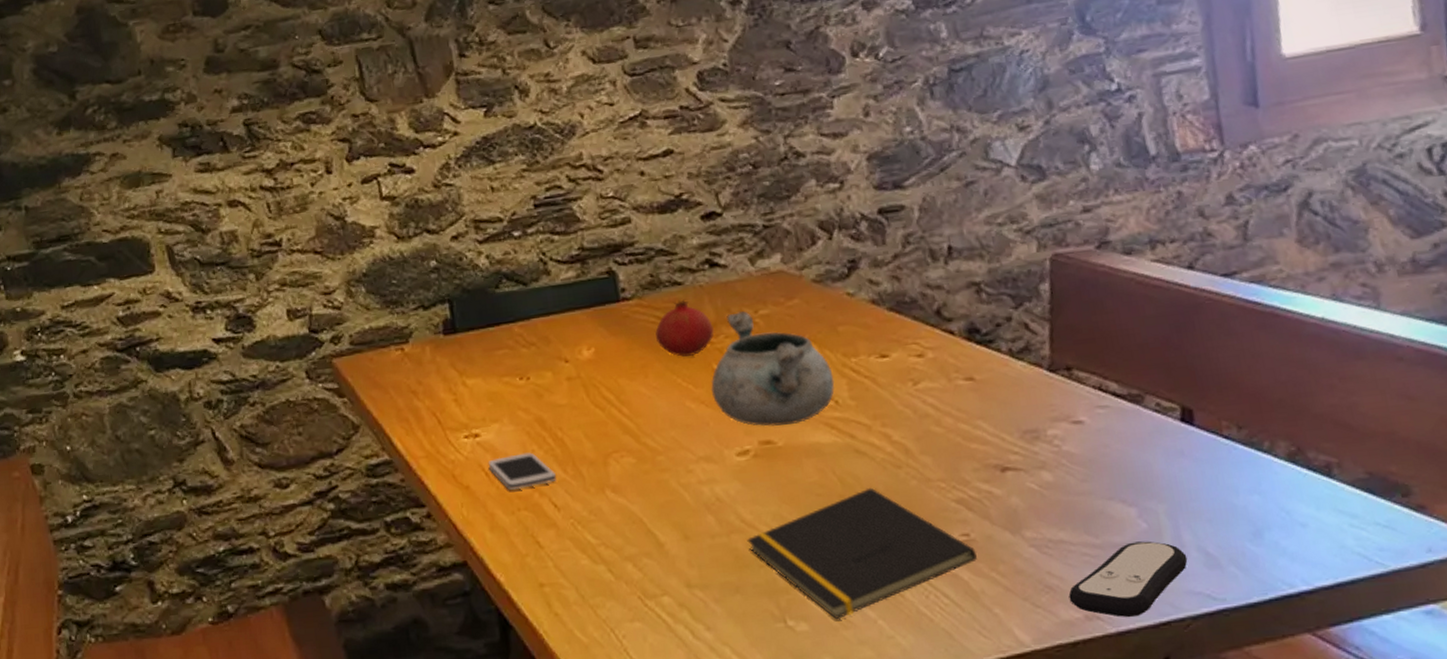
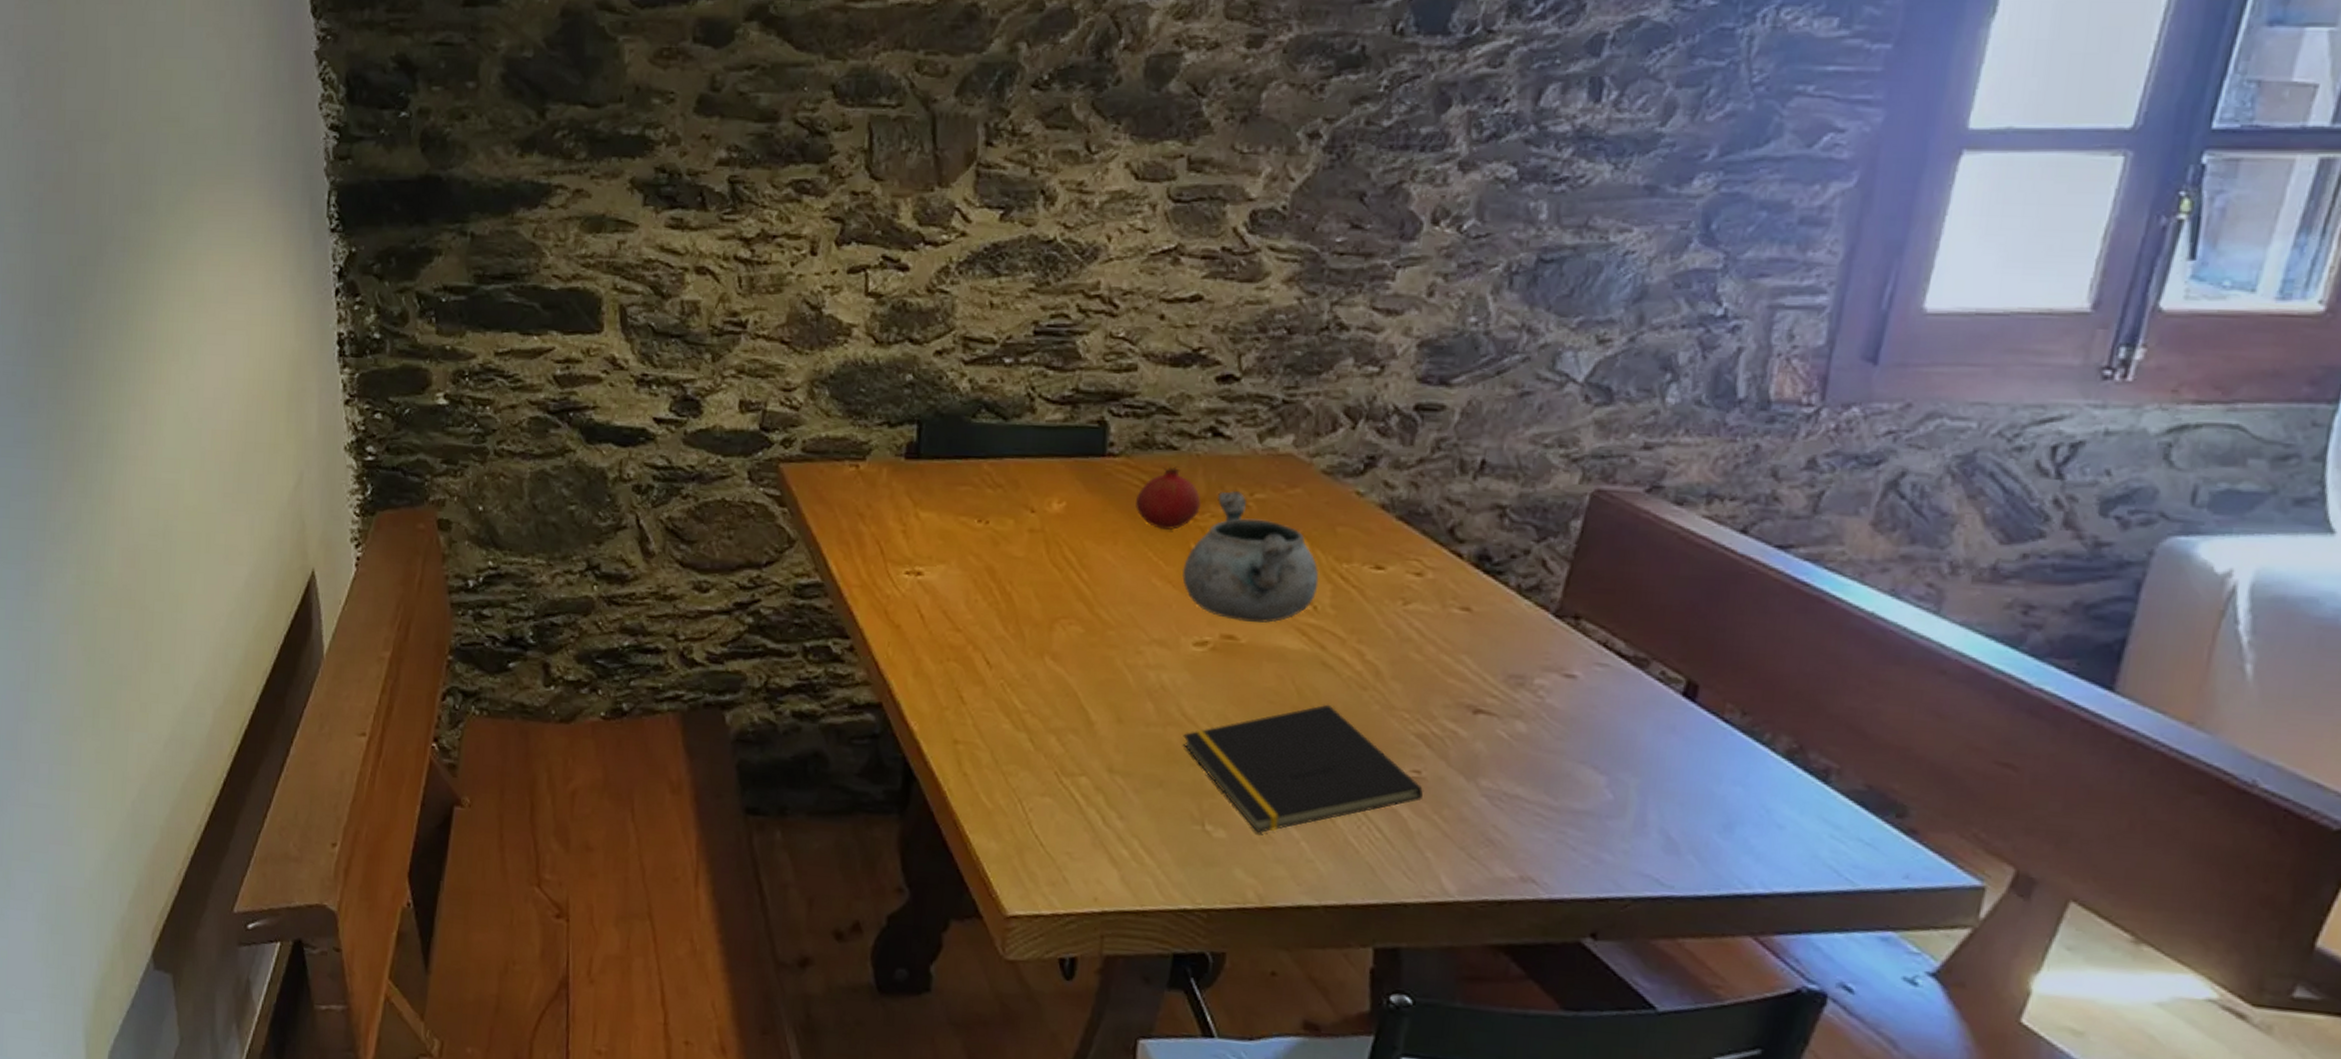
smartphone: present [488,452,556,490] -> none [925,601,995,639]
remote control: present [1068,541,1188,618] -> none [1508,811,1646,887]

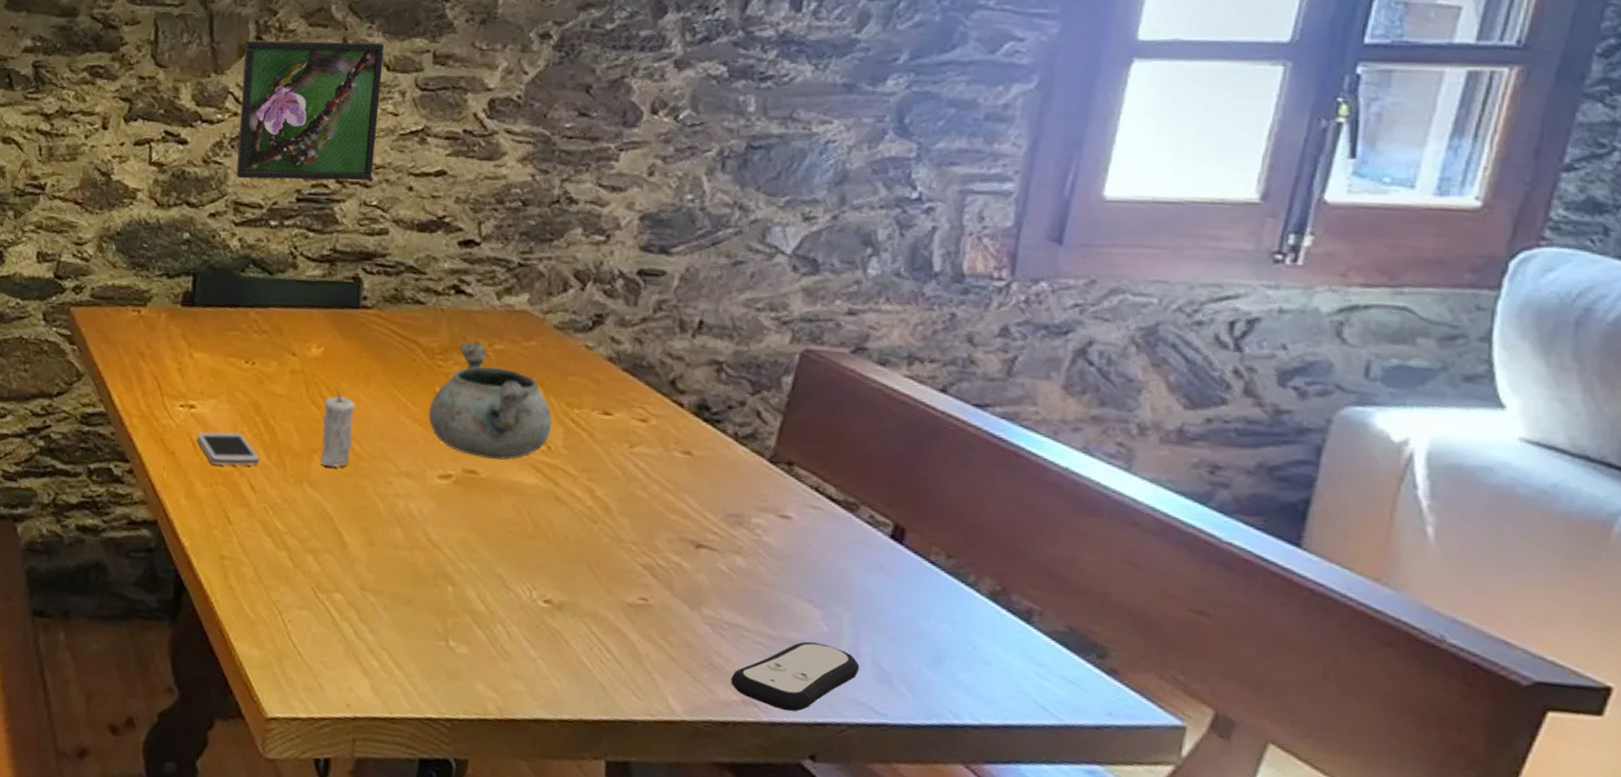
smartphone: none [925,601,995,639] -> present [197,431,260,466]
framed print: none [965,146,1133,310] -> present [236,40,385,181]
candle: none [1064,547,1101,638] -> present [321,387,355,468]
fruit: present [1135,466,1201,530] -> none [386,318,445,375]
notepad: present [1183,704,1424,834] -> none [429,534,651,651]
remote control: none [1508,811,1646,887] -> present [730,641,860,712]

